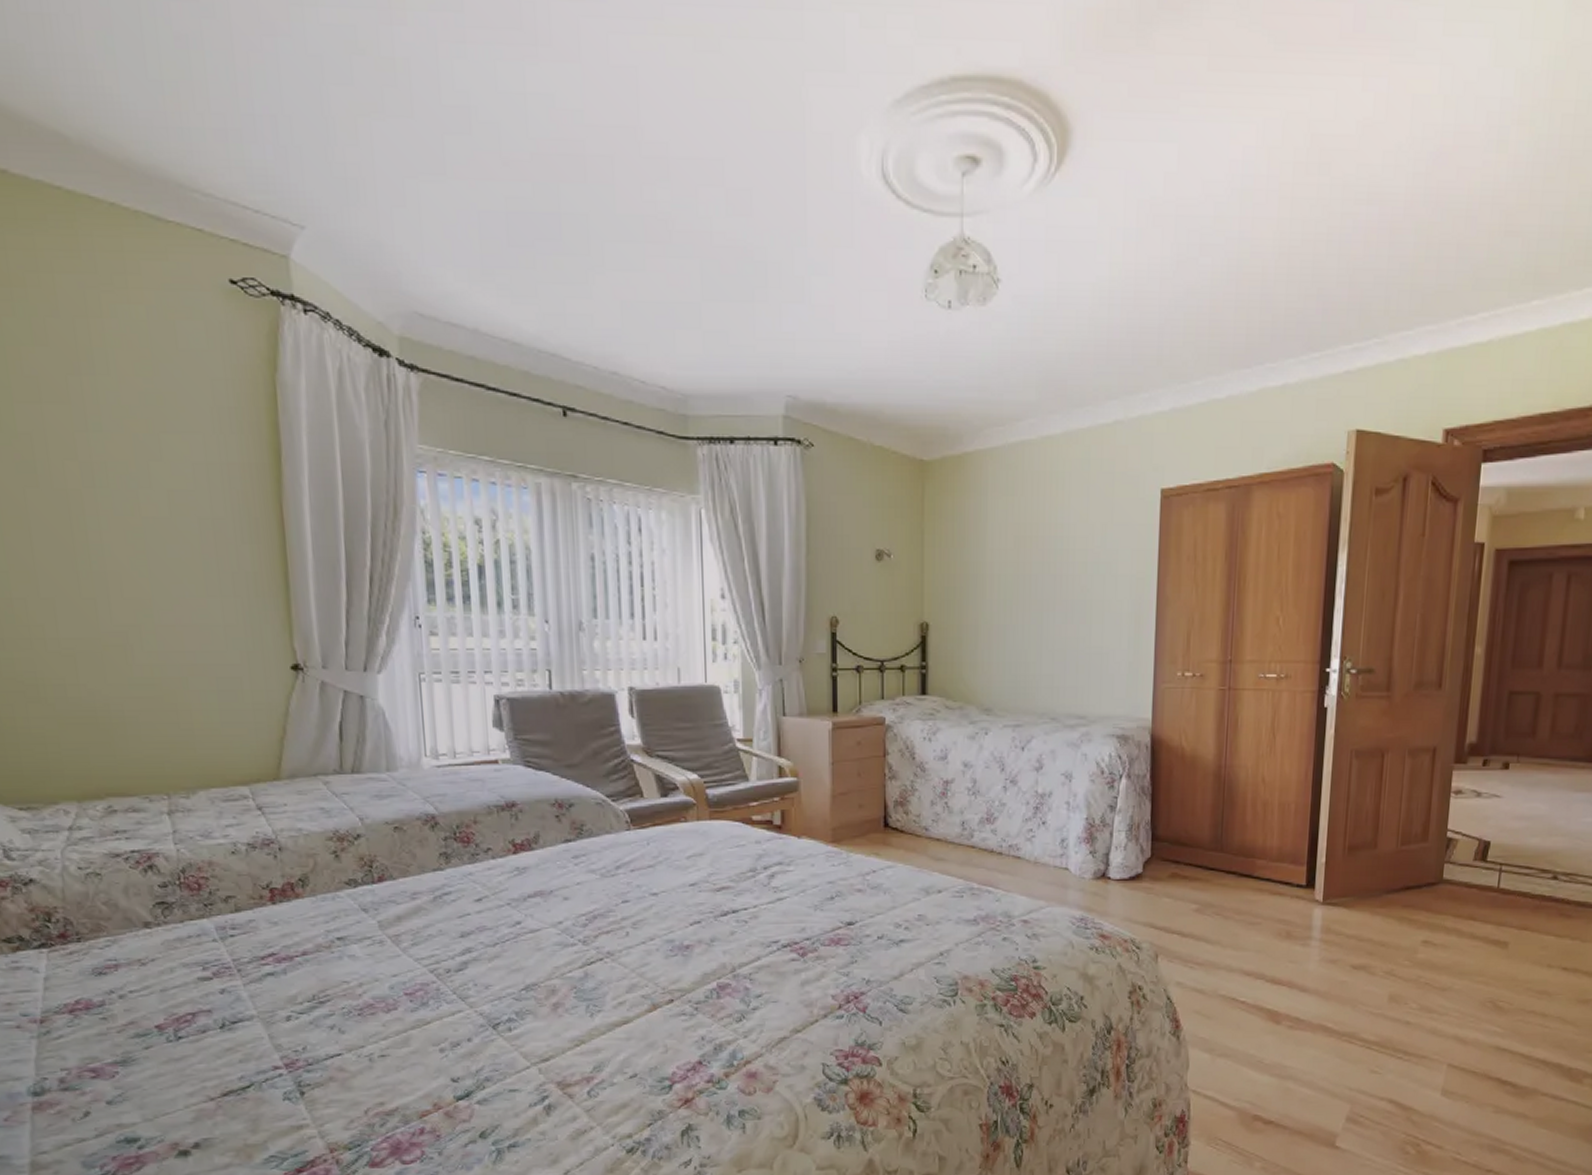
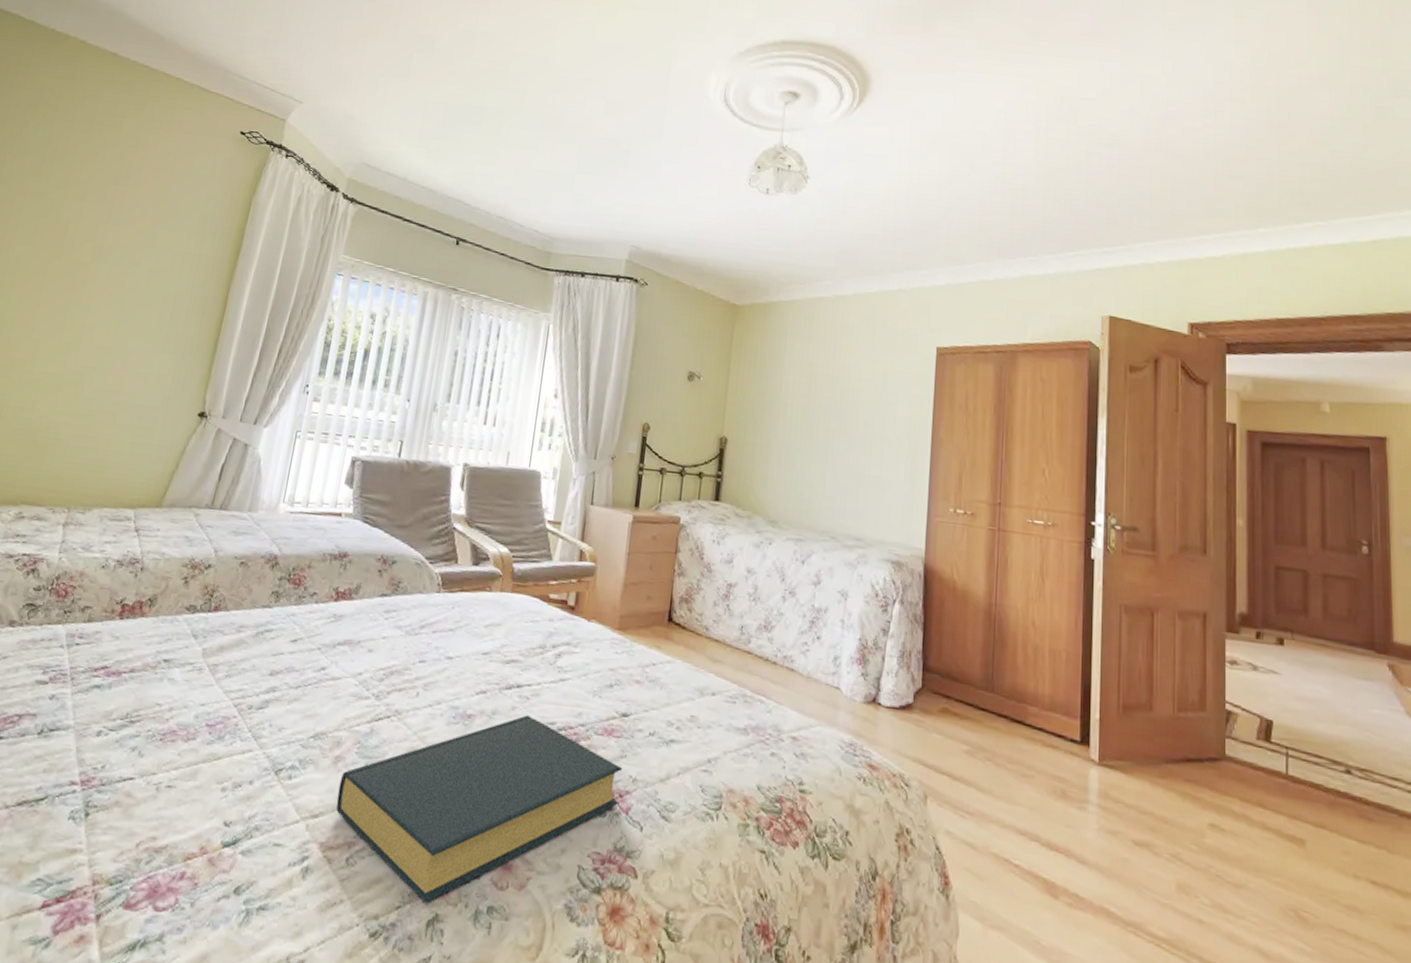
hardback book: none [563,938,856,1116] -> present [336,715,623,902]

